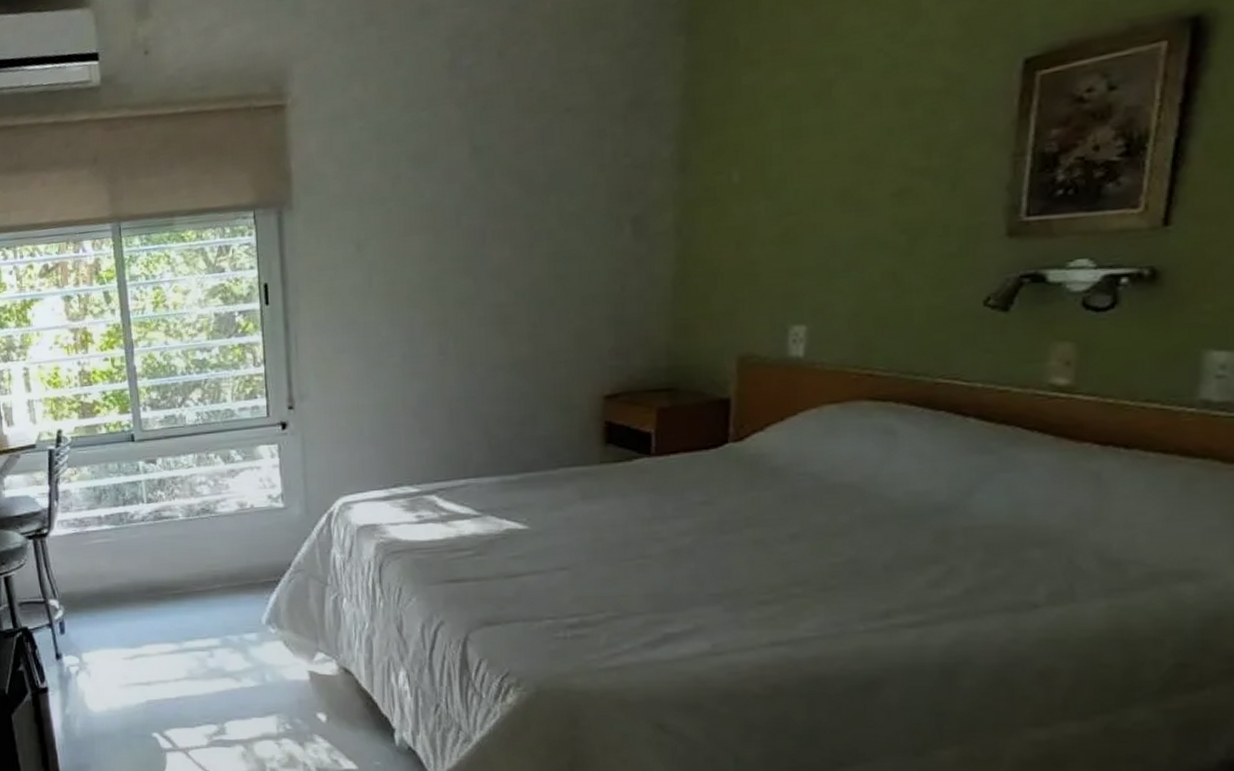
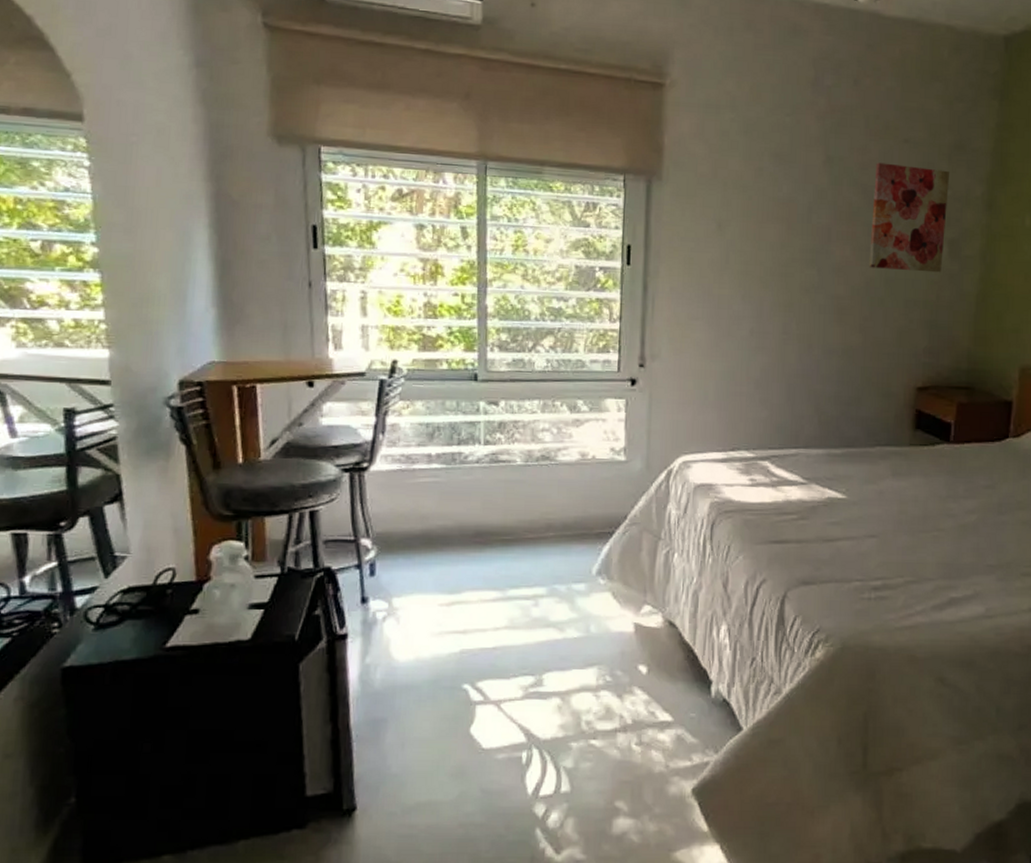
wall art: none [532,135,627,266] -> present [869,162,950,273]

